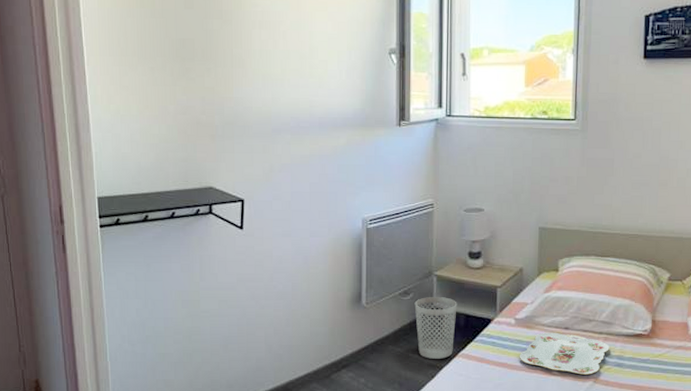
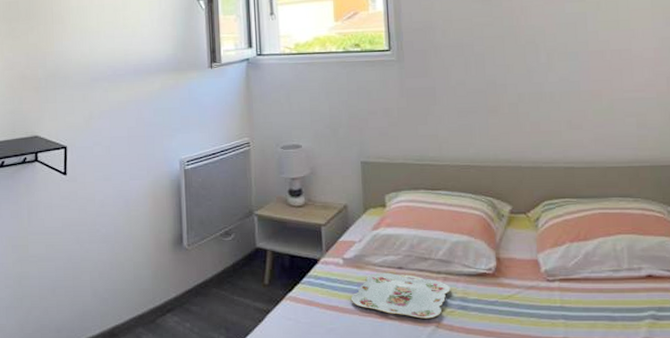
wastebasket: present [414,297,457,359] -> none [236,237,281,302]

